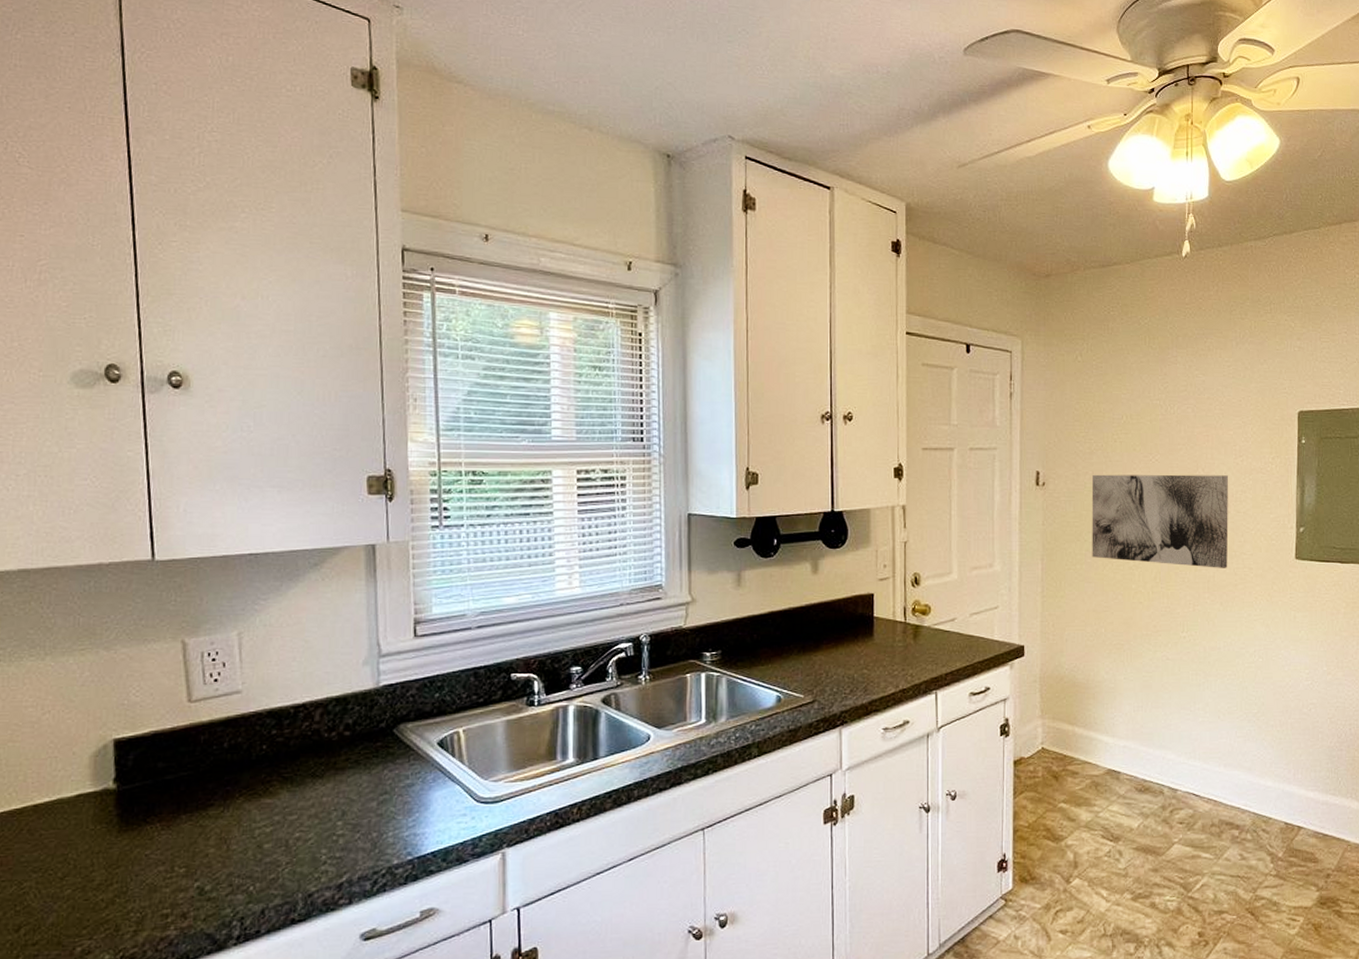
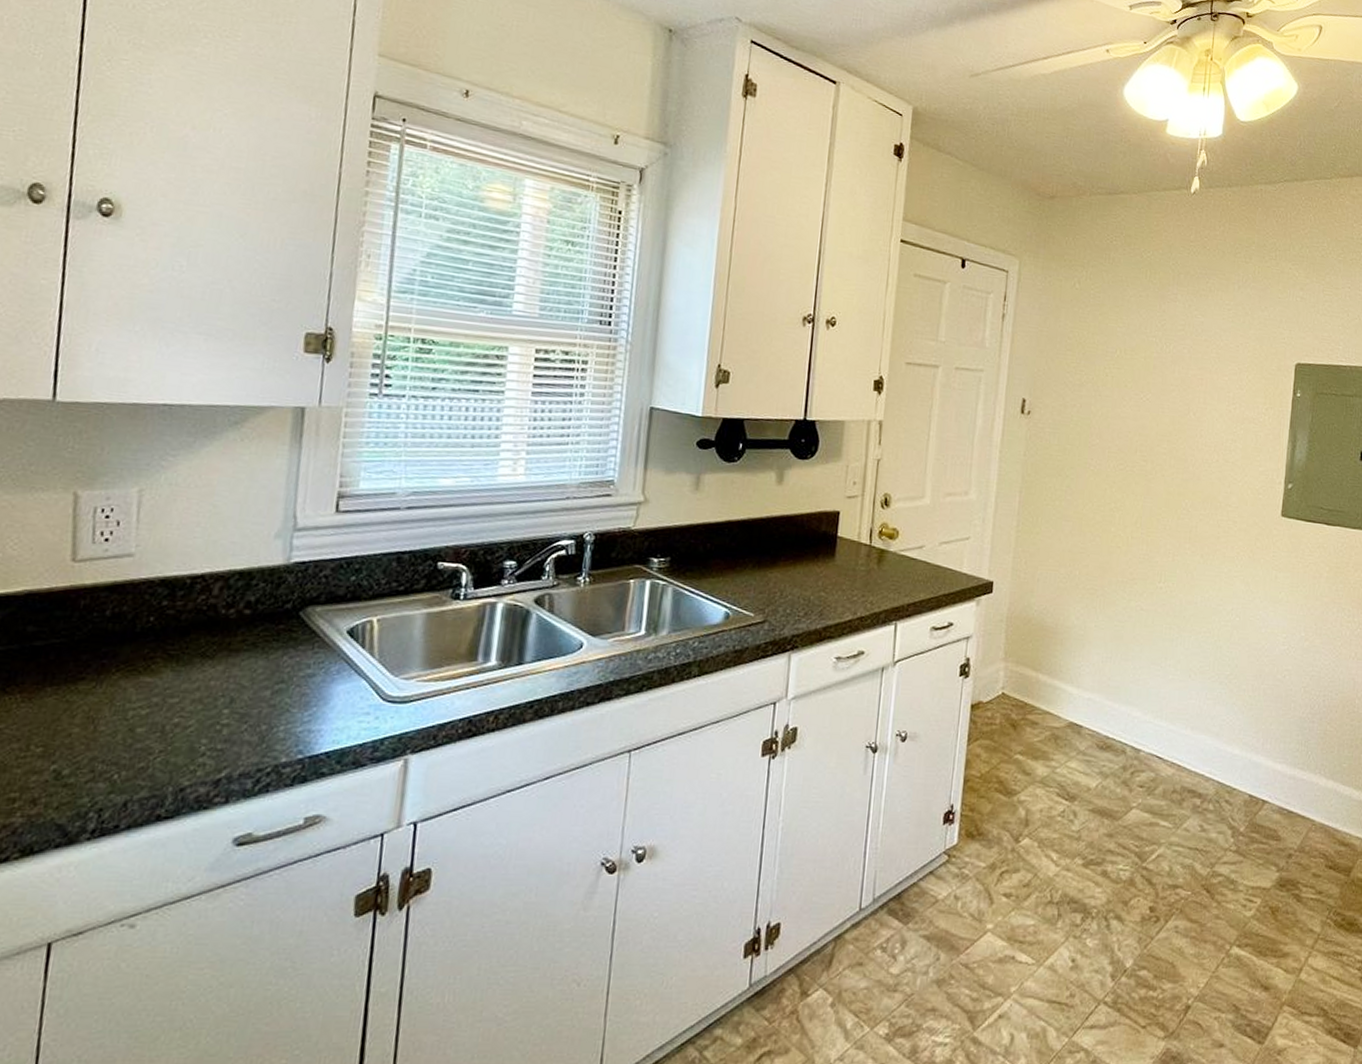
wall art: present [1091,474,1229,568] -> none [1072,407,1220,519]

